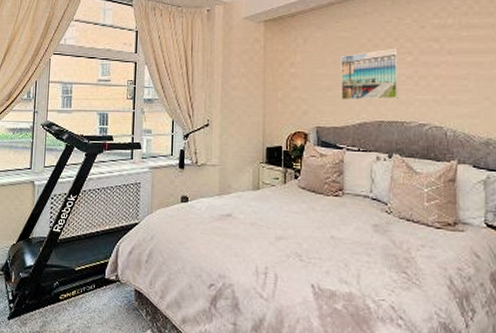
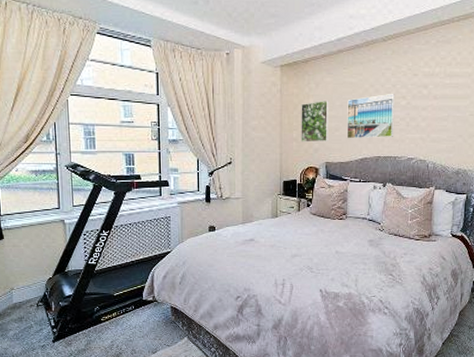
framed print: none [287,56,319,104] -> present [301,100,329,142]

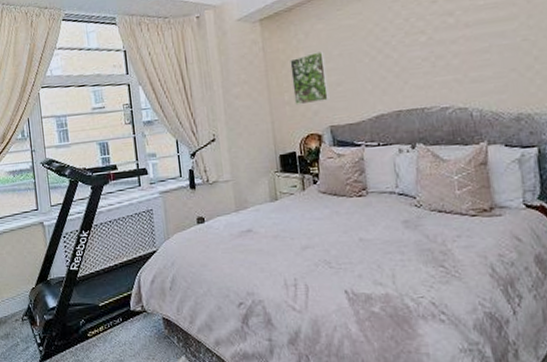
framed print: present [346,93,395,139] -> none [347,29,416,94]

